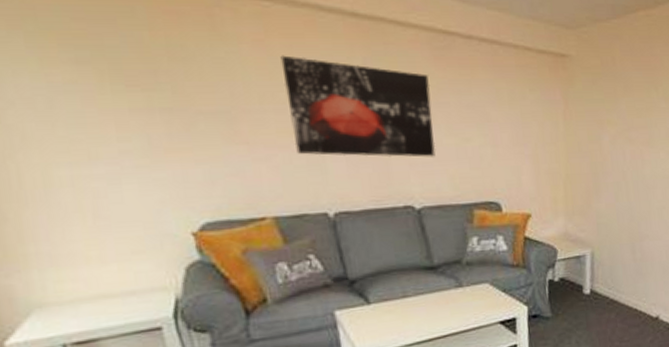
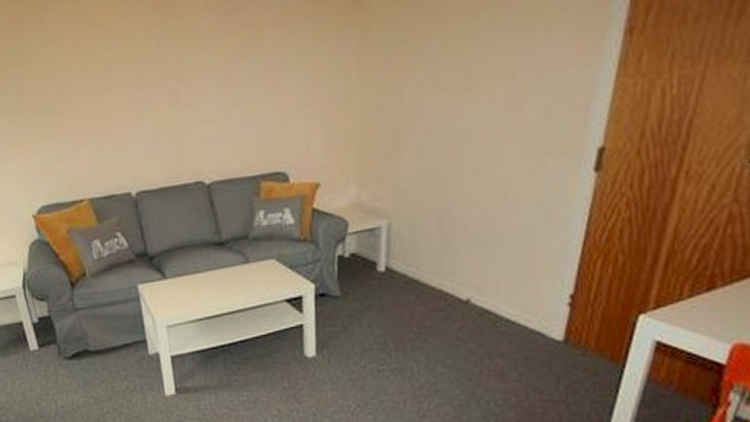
wall art: present [280,55,436,157] -> none [91,42,224,139]

